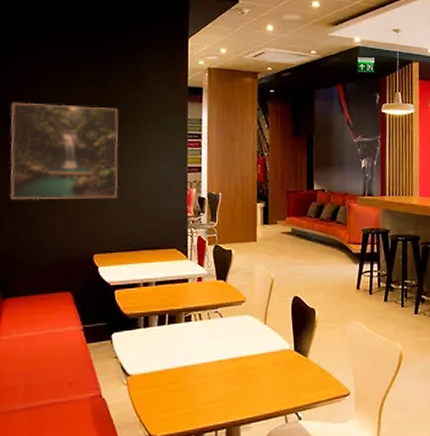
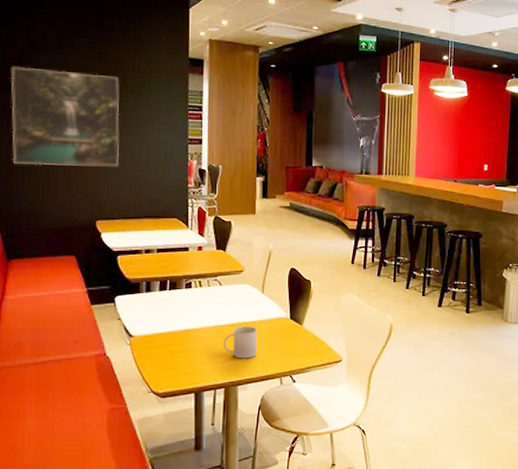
mug: none [224,360,261,396] -> present [223,326,258,359]

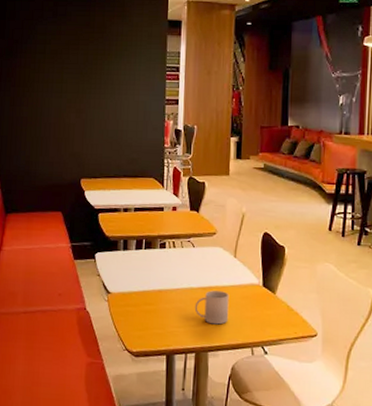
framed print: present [10,66,120,167] -> none [12,36,104,127]

